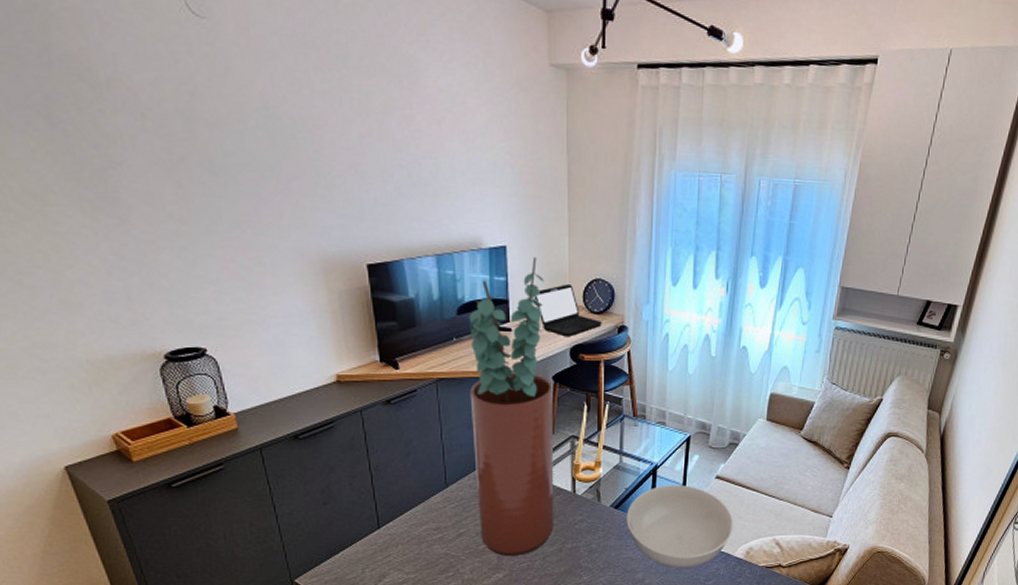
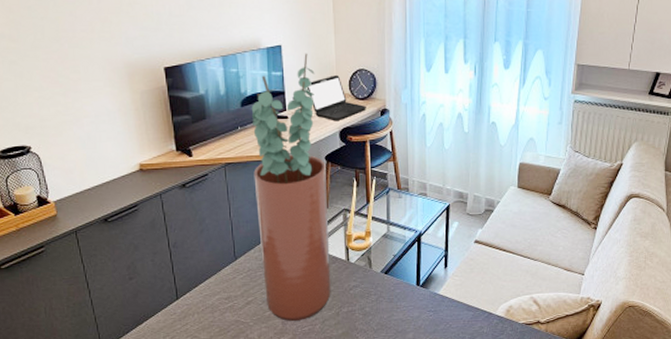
bowl: present [626,485,734,568] -> none [396,250,494,328]

